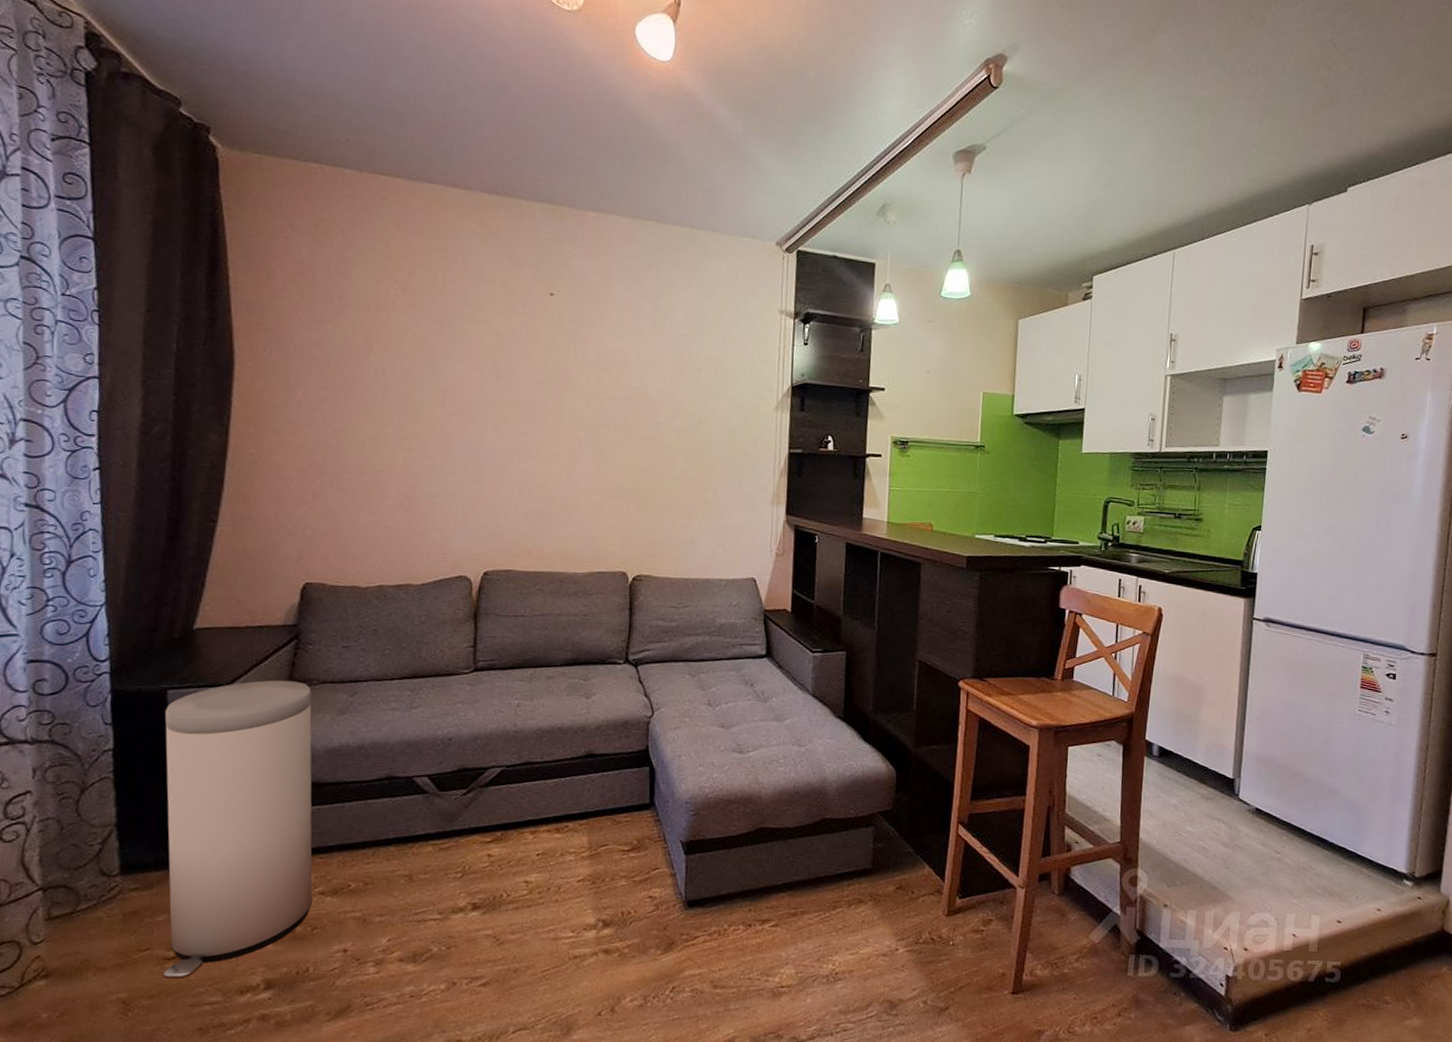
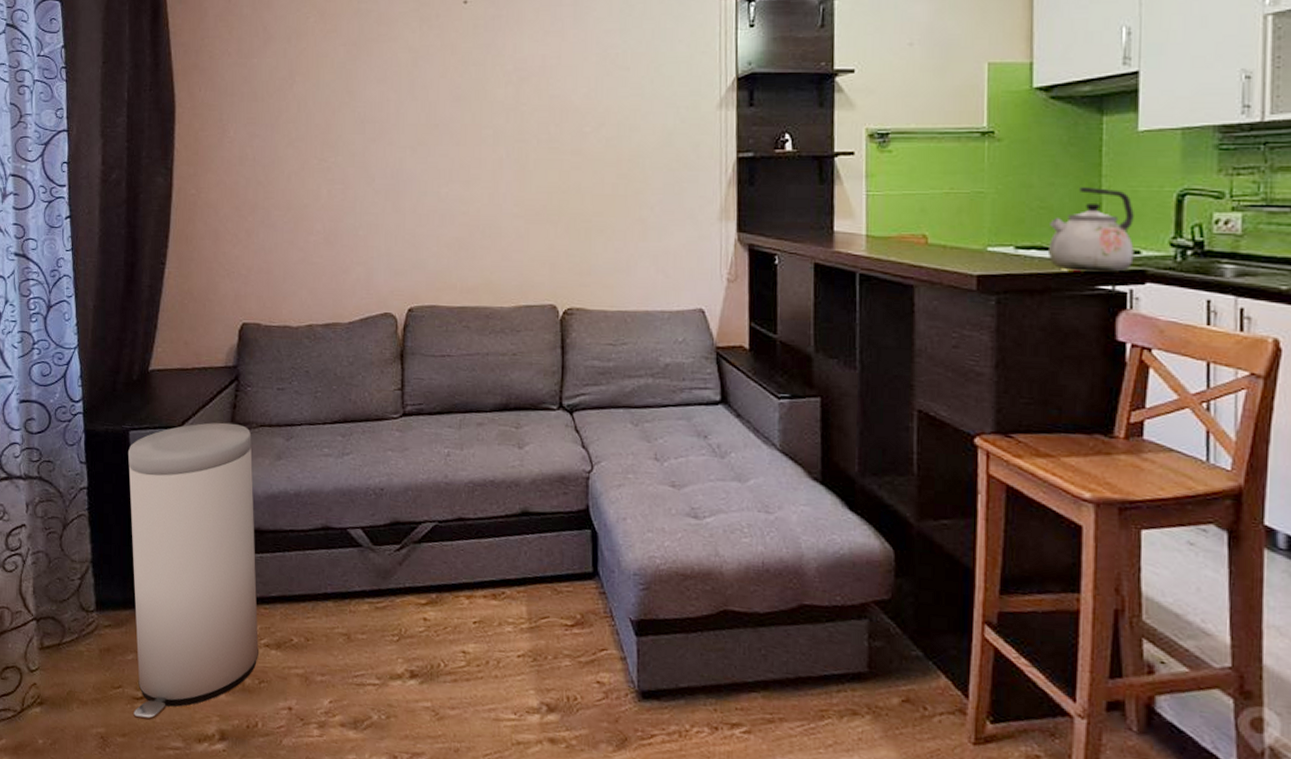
kettle: none [1017,492,1076,558] -> present [1049,187,1134,274]

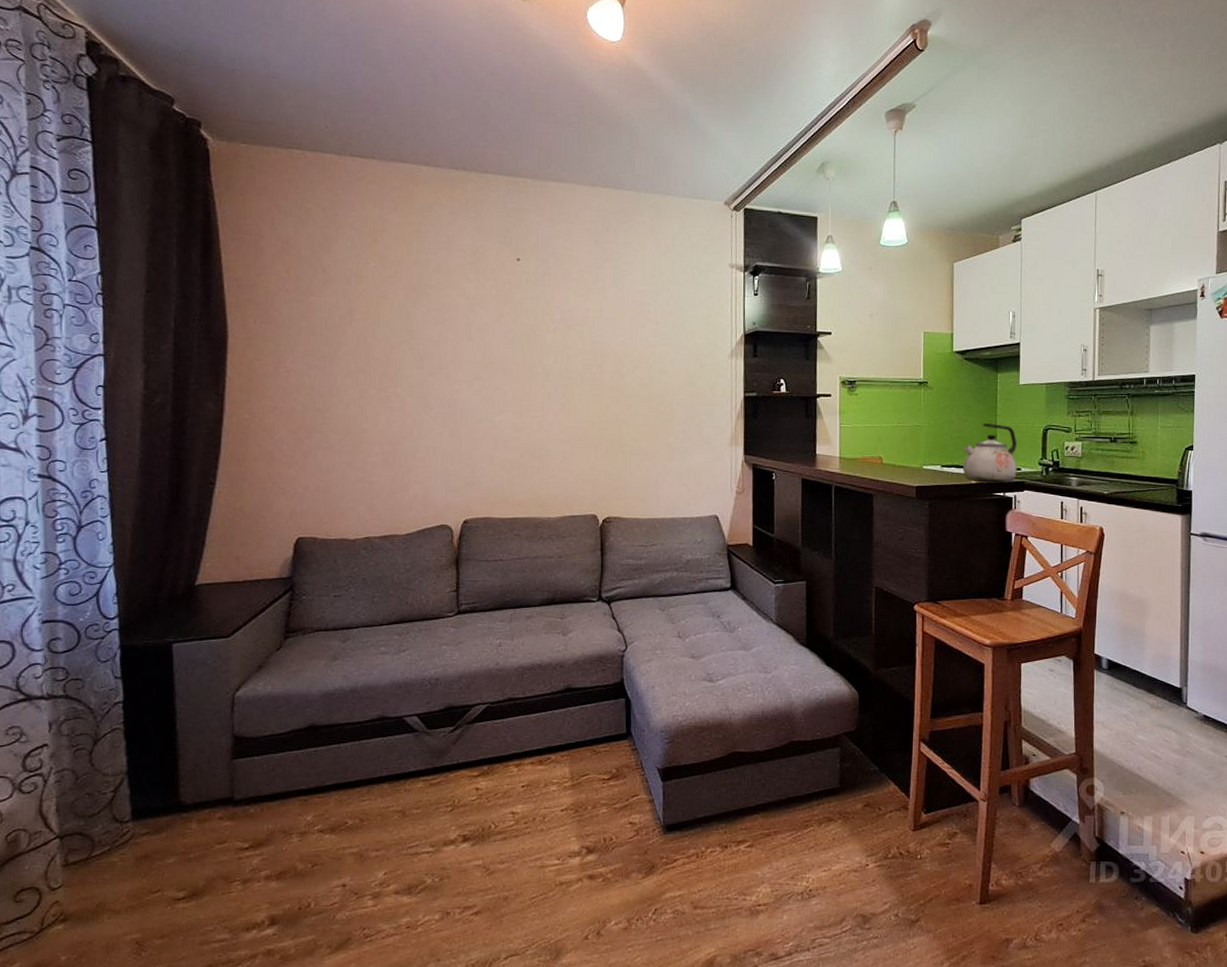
pedal bin: present [128,422,259,721] -> none [171,630,312,919]

